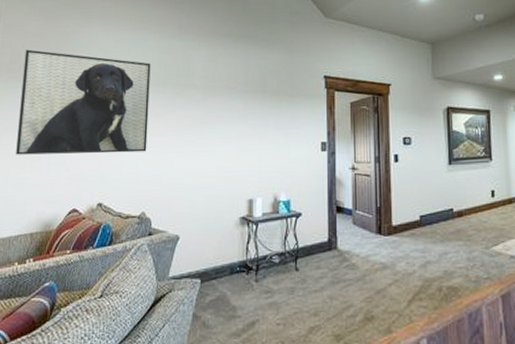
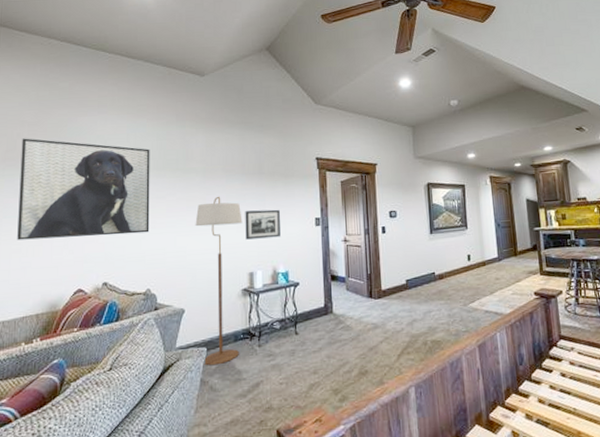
floor lamp: none [194,115,243,300] -> present [195,196,243,366]
picture frame: none [246,131,283,163] -> present [245,209,280,240]

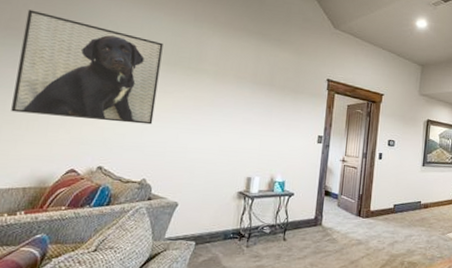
floor lamp: present [195,196,243,366] -> none [189,100,248,260]
picture frame: present [245,209,280,240] -> none [248,119,285,149]

